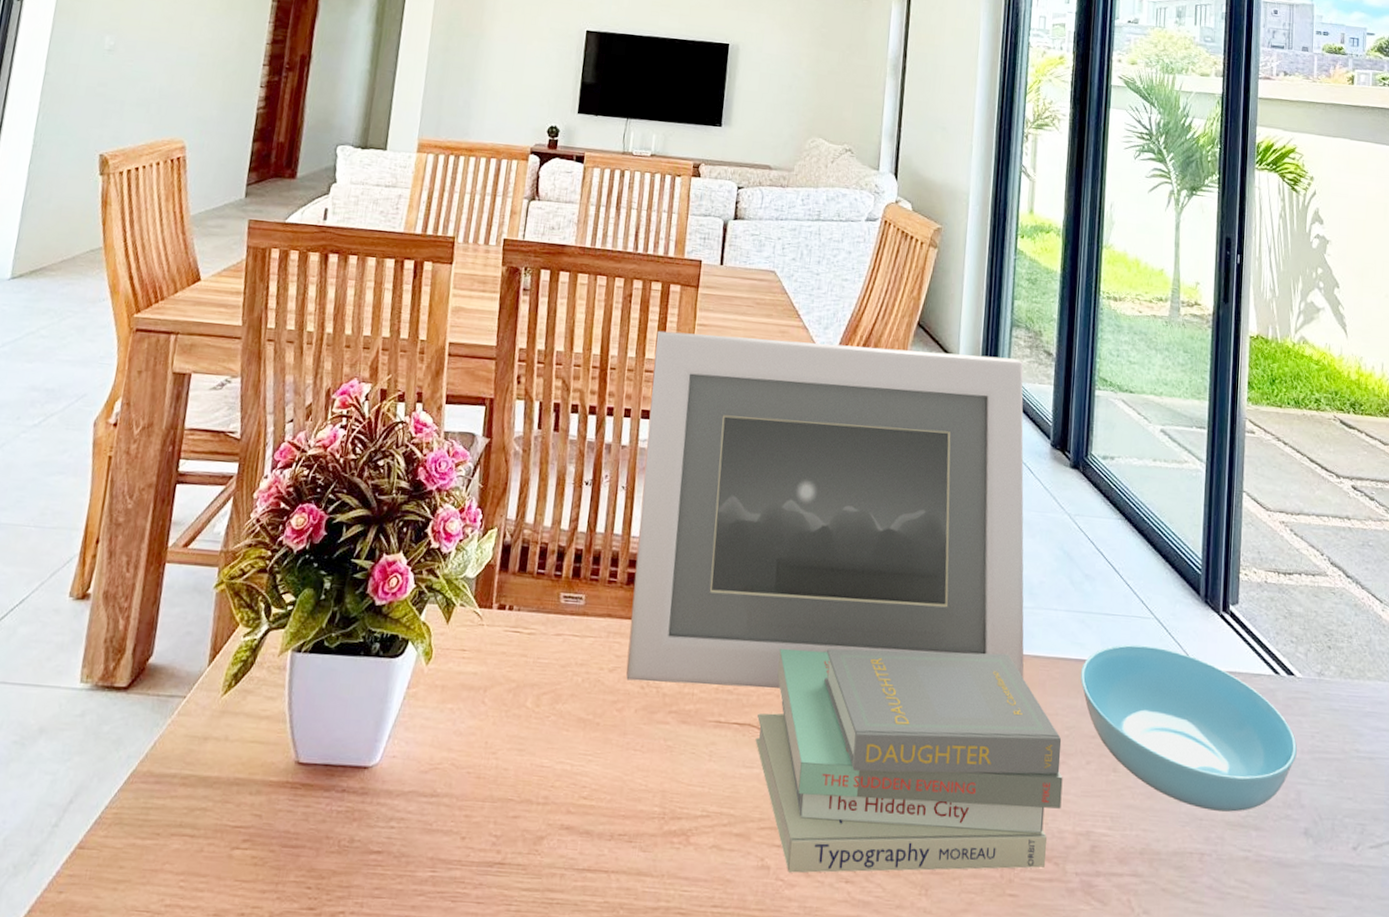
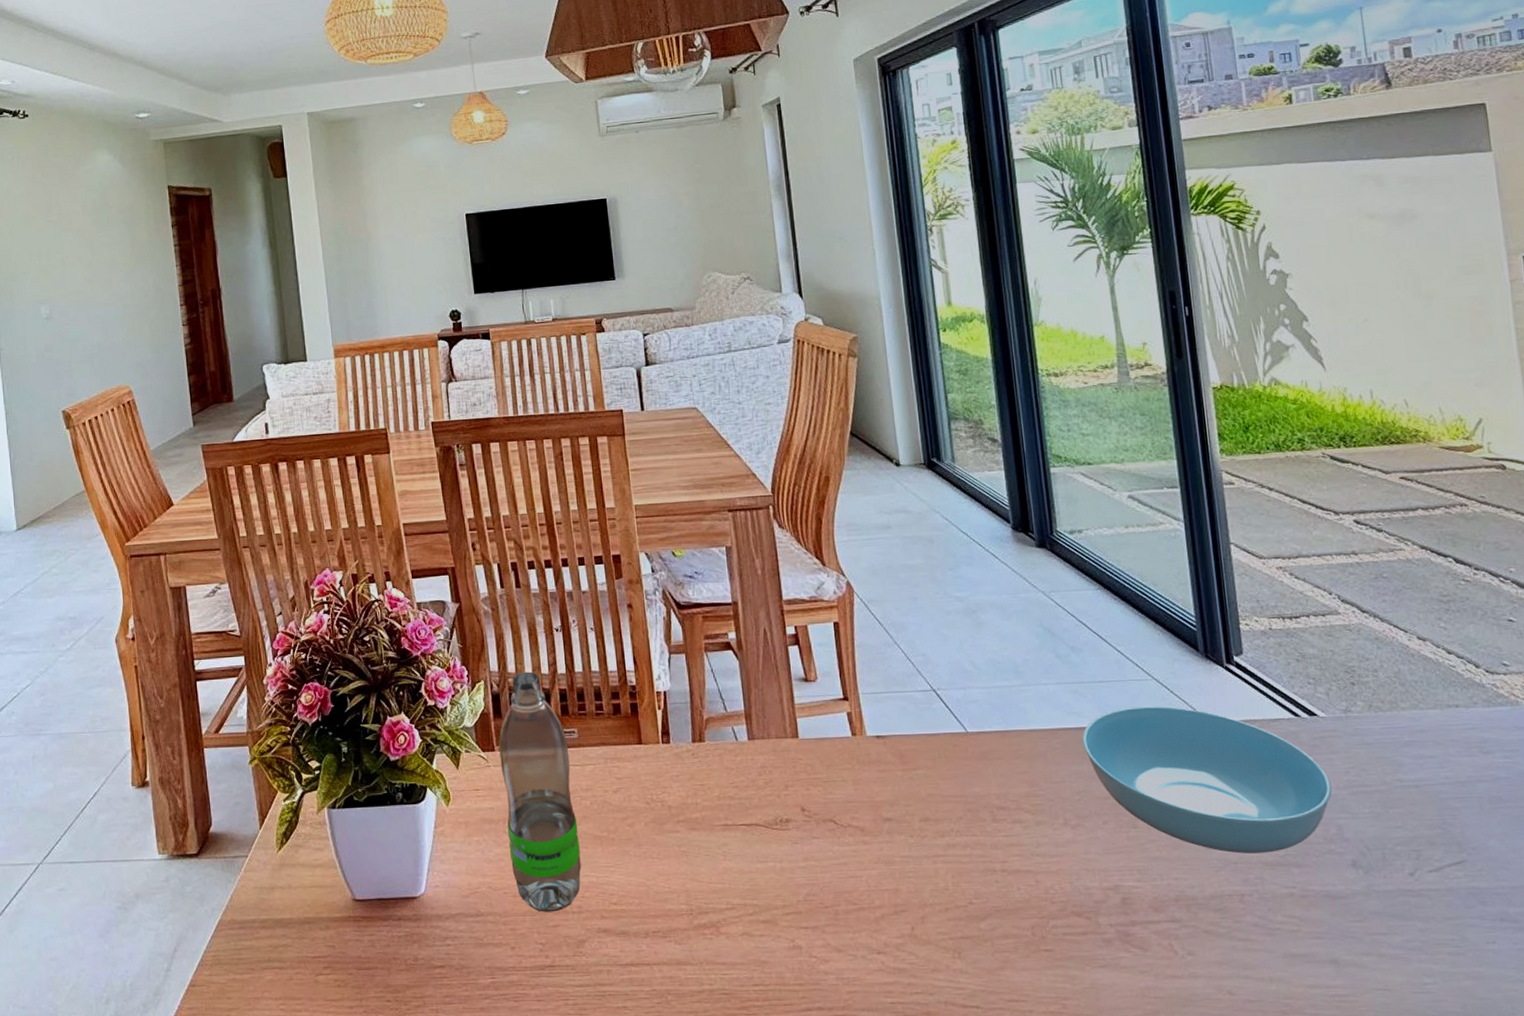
bottle: none [482,524,573,801] -> present [498,671,581,912]
picture frame: present [626,330,1024,689] -> none [593,451,1023,798]
books: present [755,648,1063,874] -> none [762,732,1084,950]

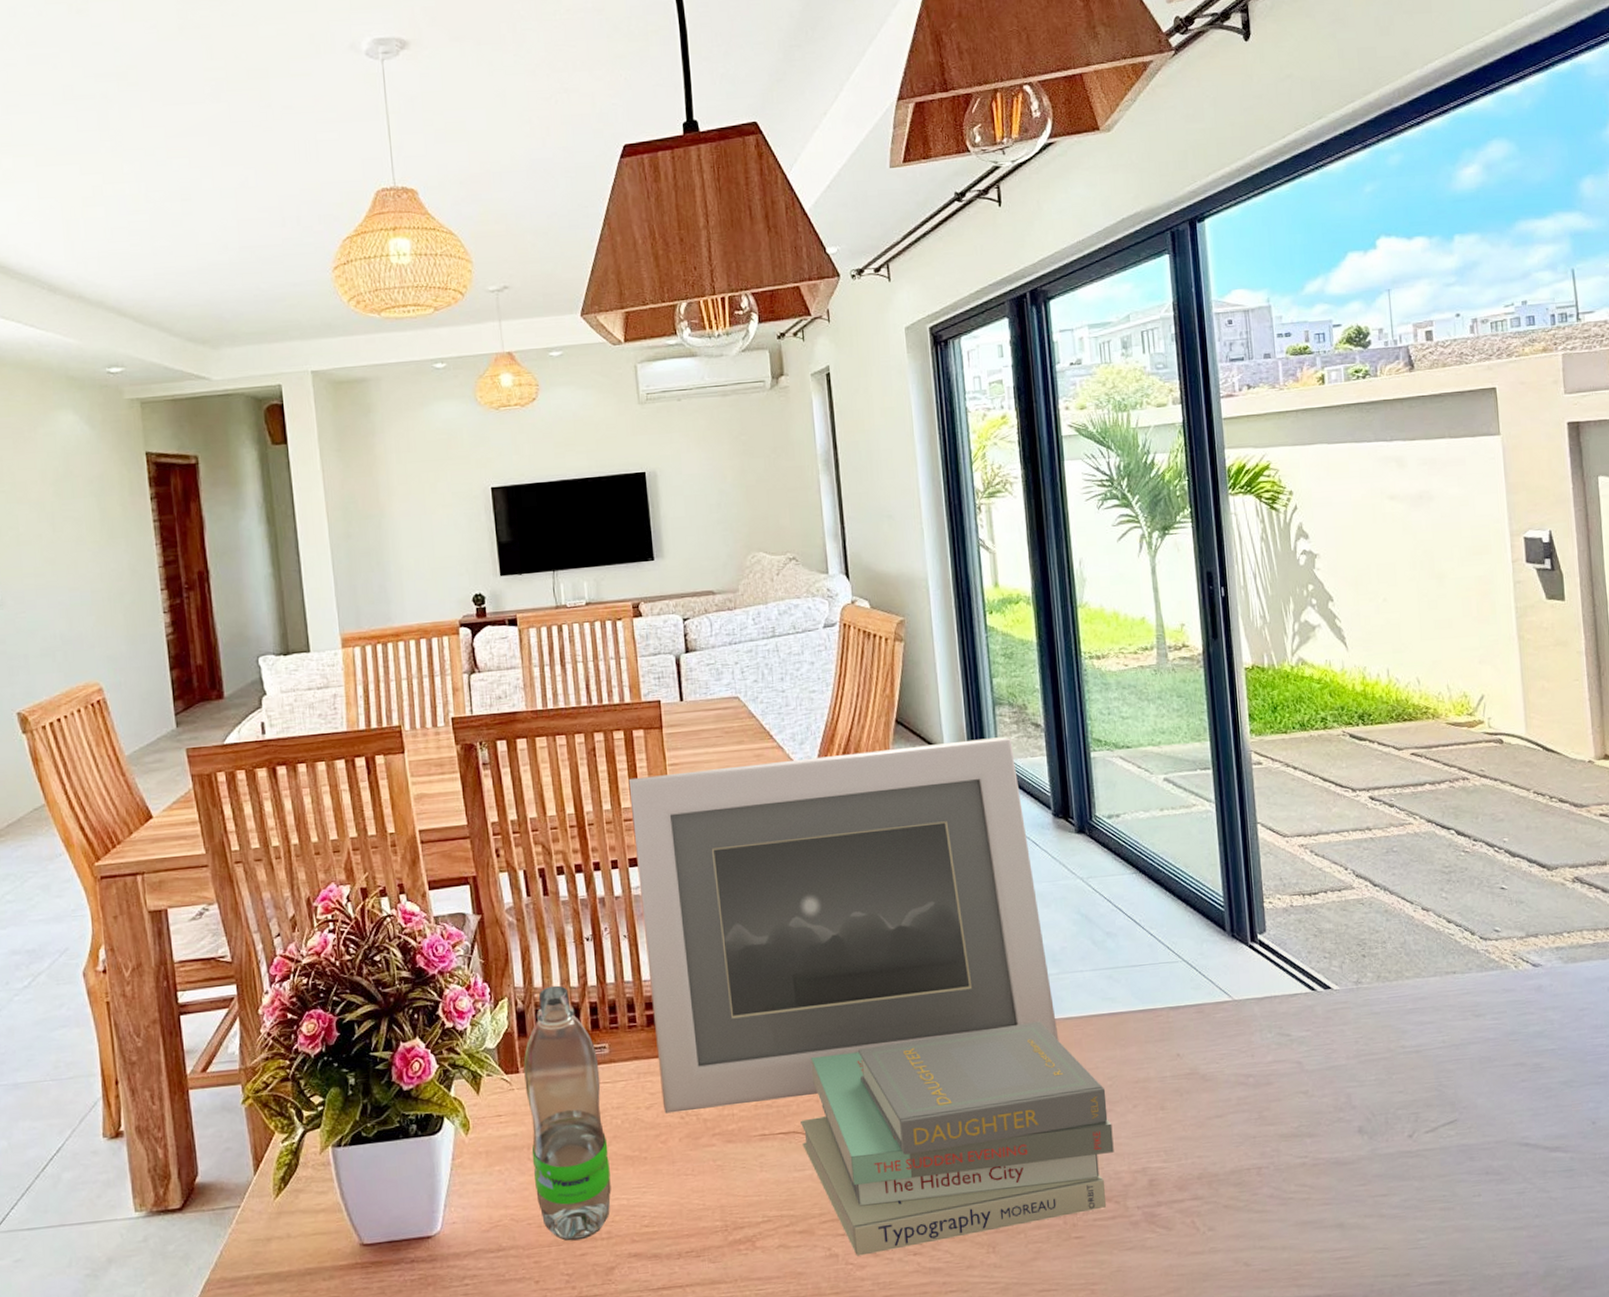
picture frame: none [593,451,1023,798] -> present [628,737,1059,1114]
books: none [762,732,1084,950] -> present [801,1021,1114,1256]
bowl: present [1081,706,1332,854] -> none [1115,987,1343,1128]

